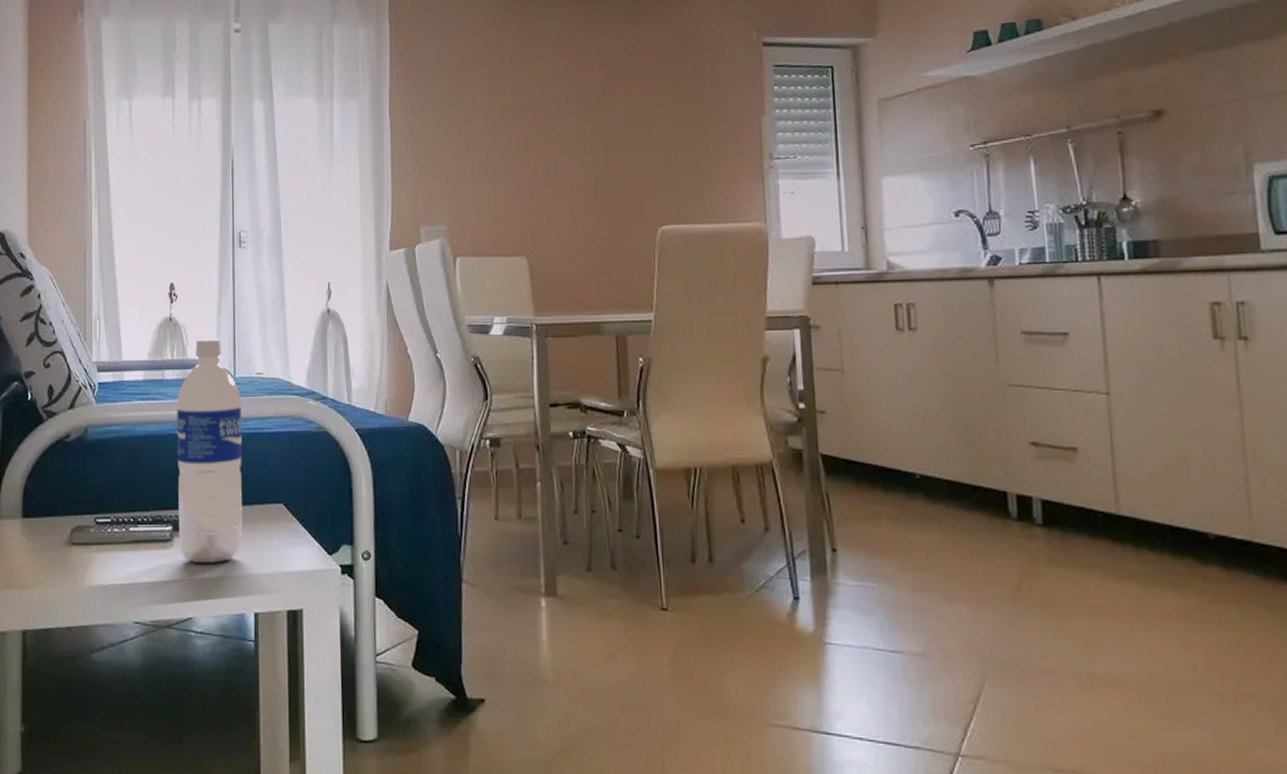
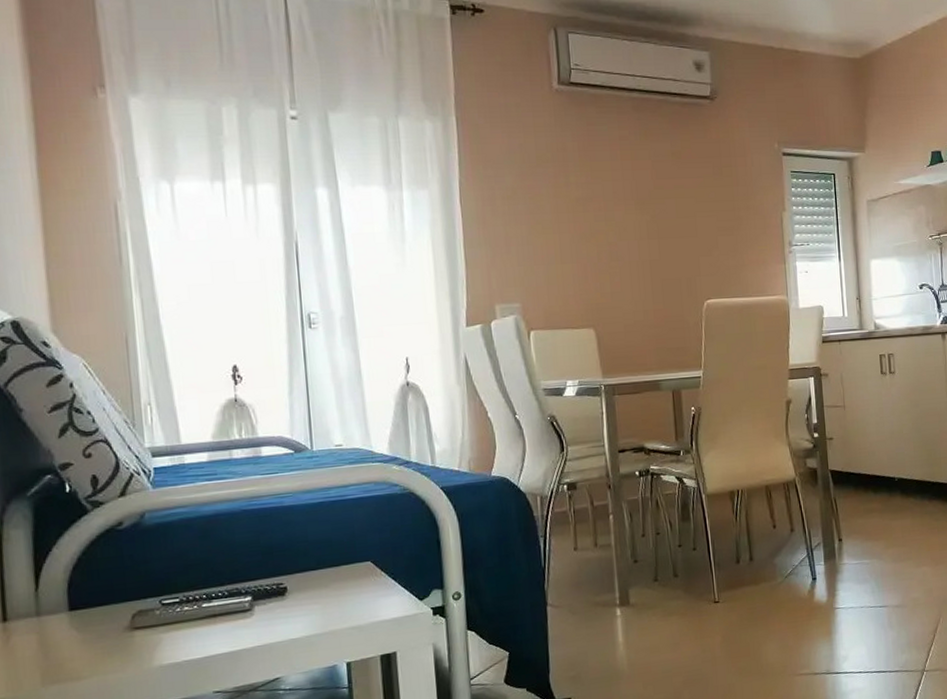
water bottle: present [177,339,243,563] -> none [248,416,330,627]

